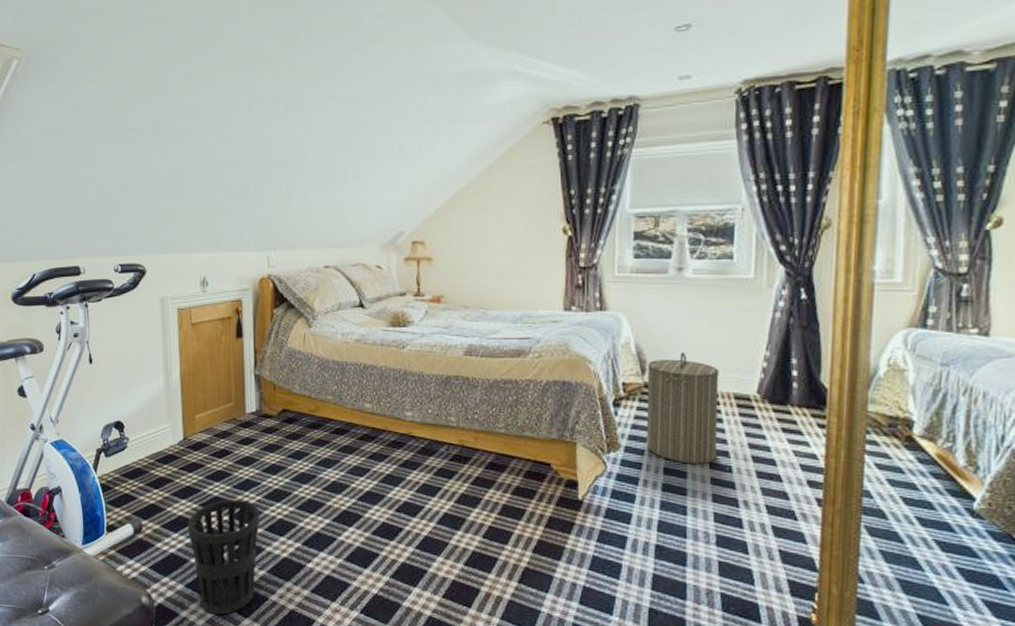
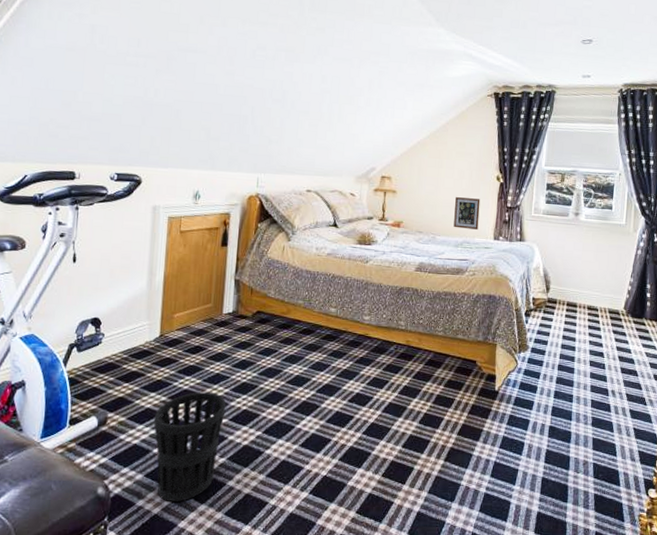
picture frame: none [509,259,543,299] -> present [453,197,481,230]
laundry hamper: present [646,351,719,465] -> none [547,276,600,363]

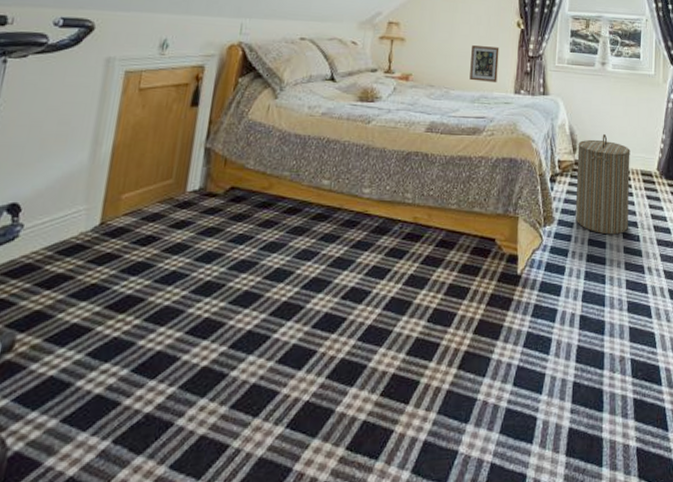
wastebasket: present [153,392,227,502] -> none [76,297,183,456]
laundry hamper: none [547,276,600,363] -> present [576,133,630,235]

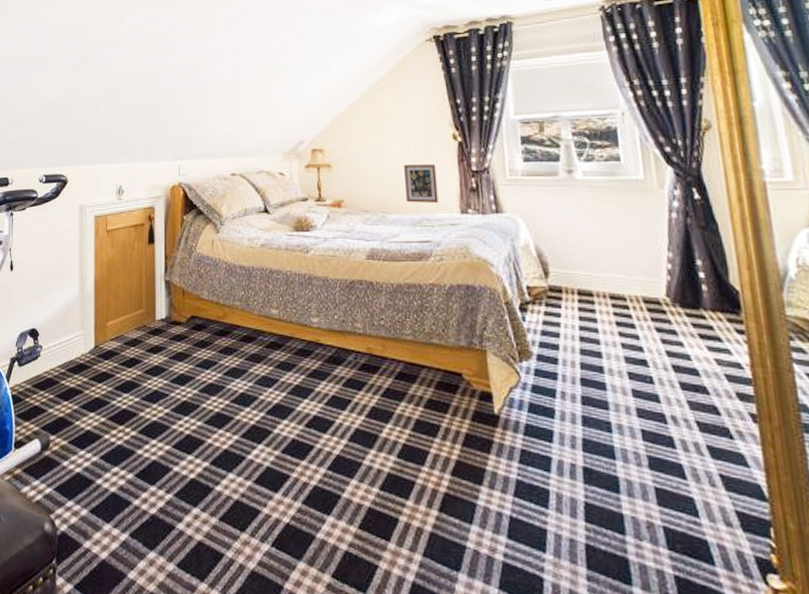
laundry hamper: present [576,133,630,235] -> none [550,253,634,375]

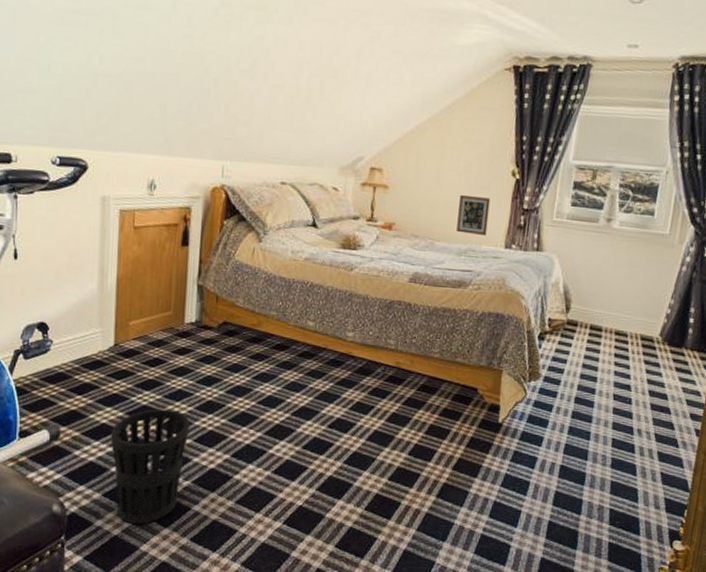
wastebasket: none [94,412,168,546] -> present [110,408,190,524]

